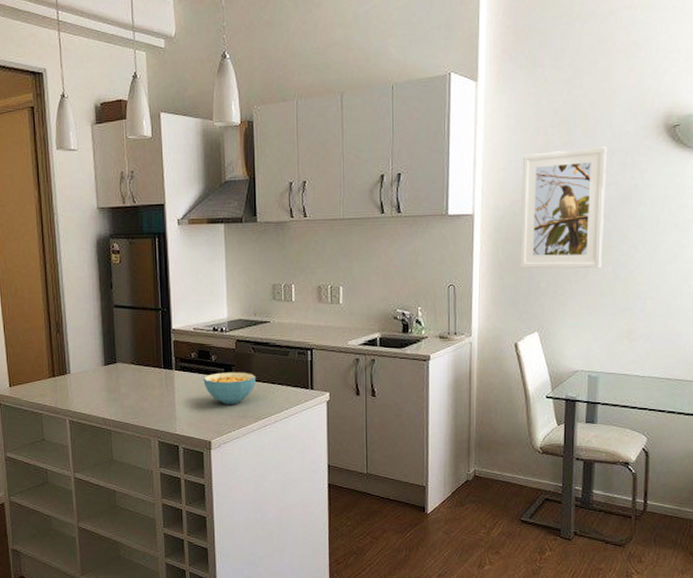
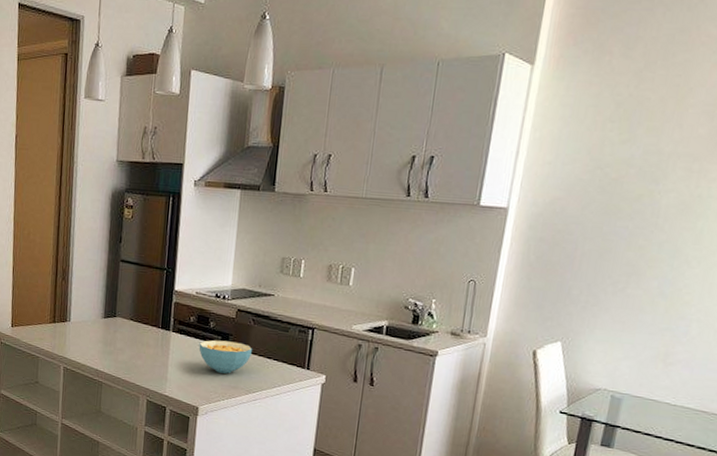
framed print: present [520,147,608,269] -> none [551,148,673,282]

